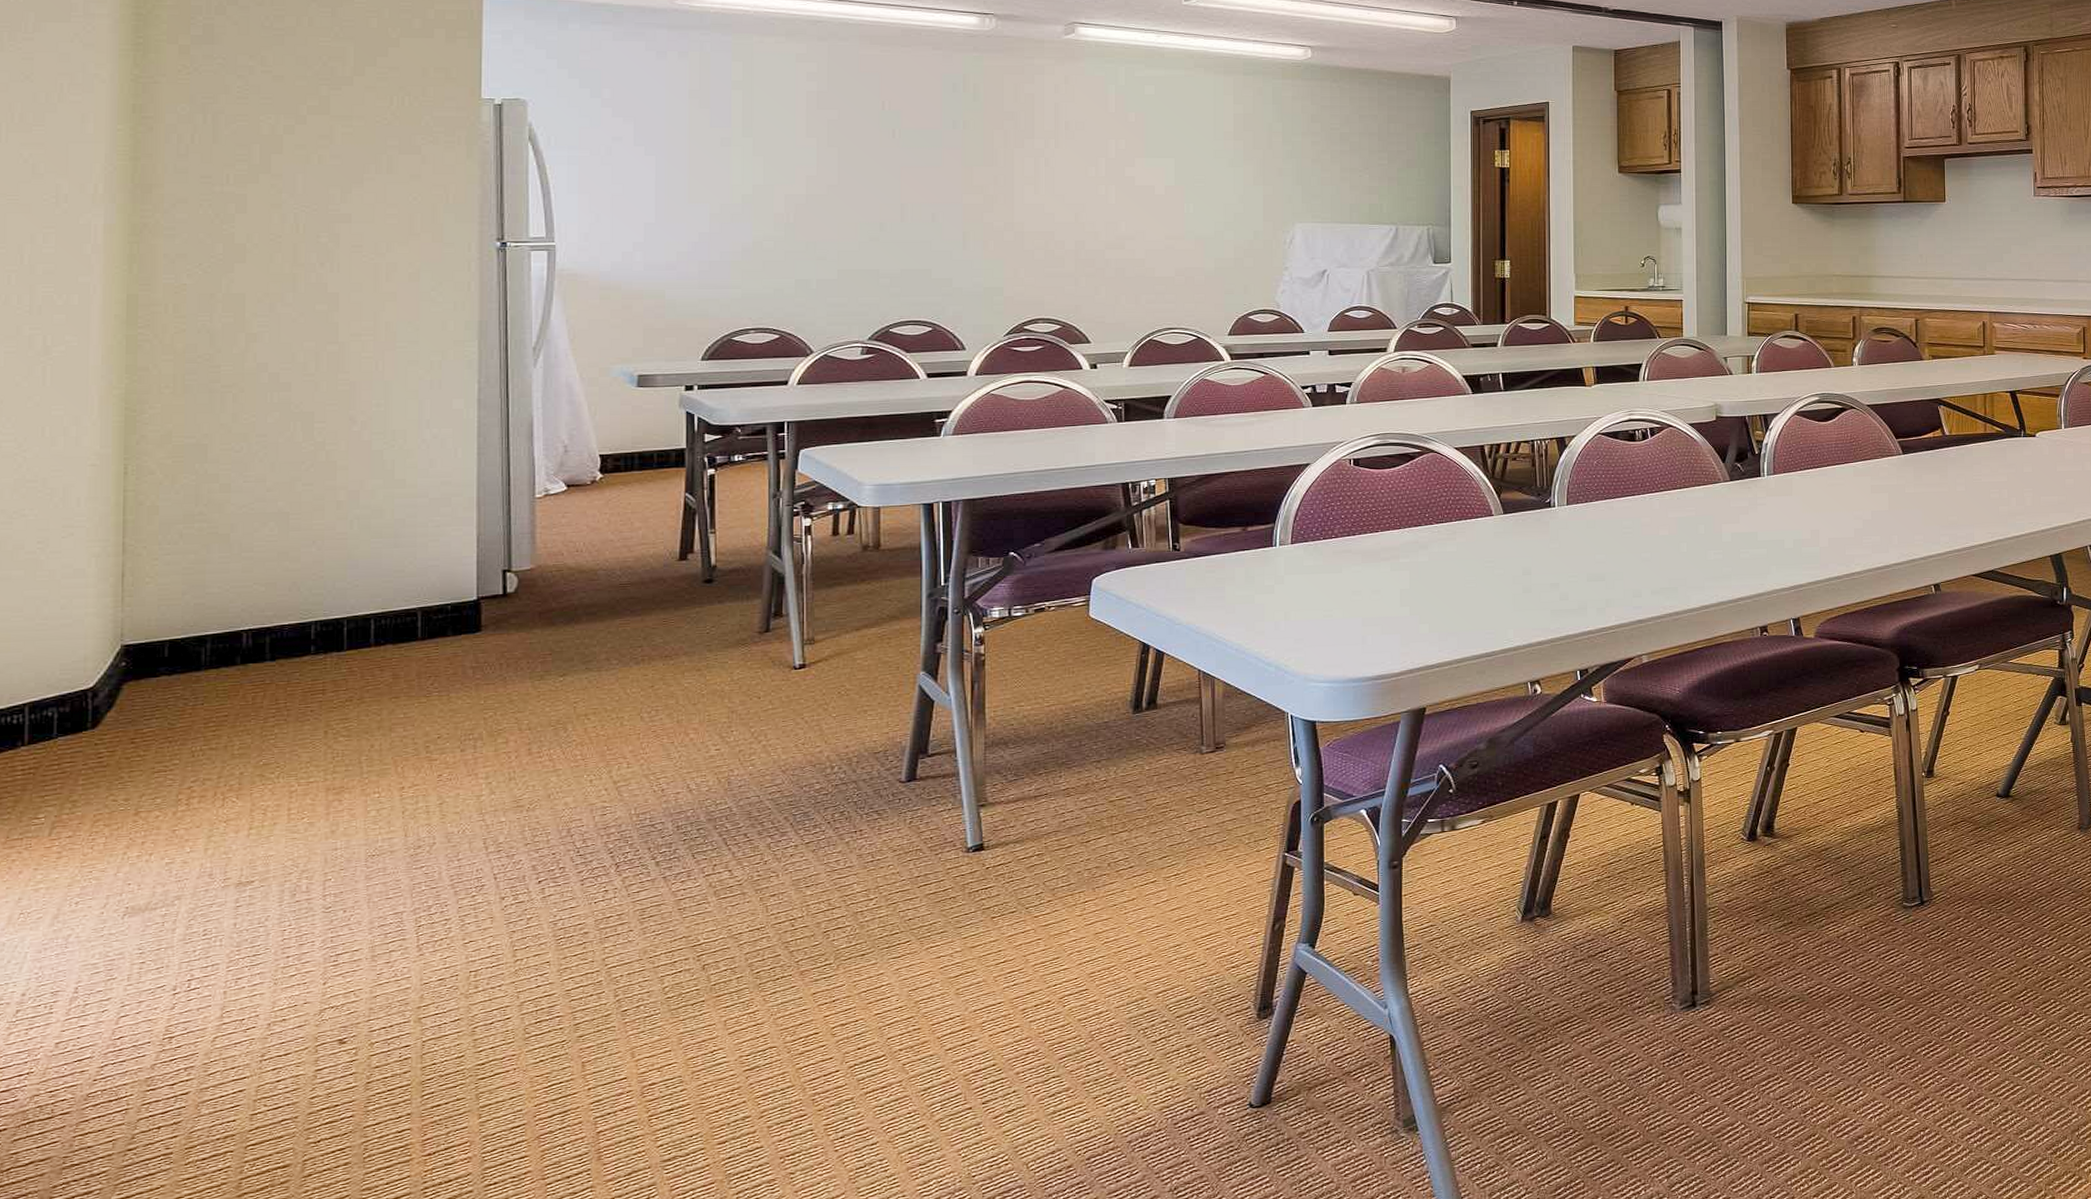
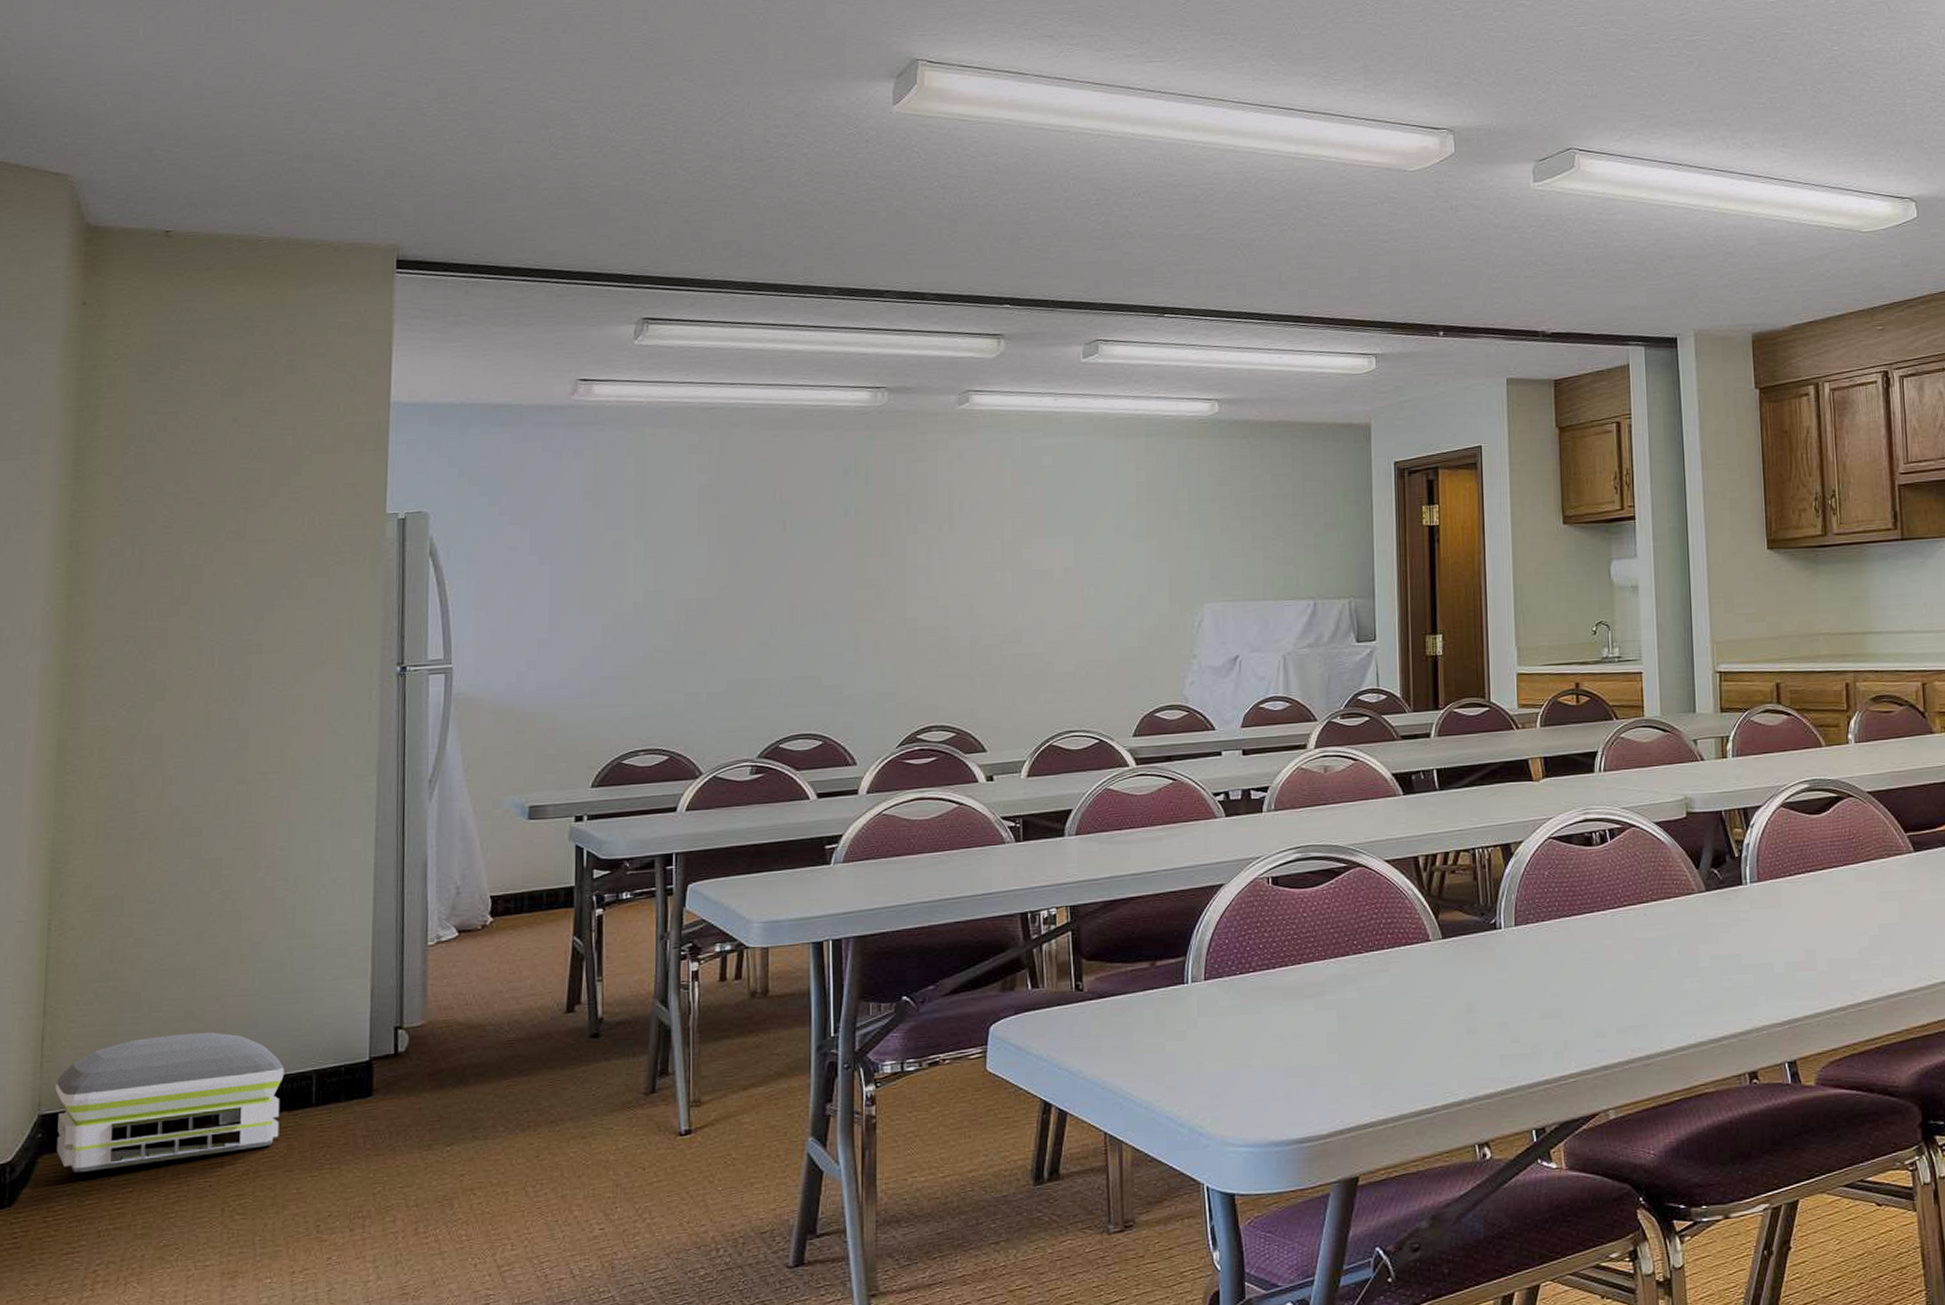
air purifier: none [139,571,387,699] -> present [55,1031,284,1173]

